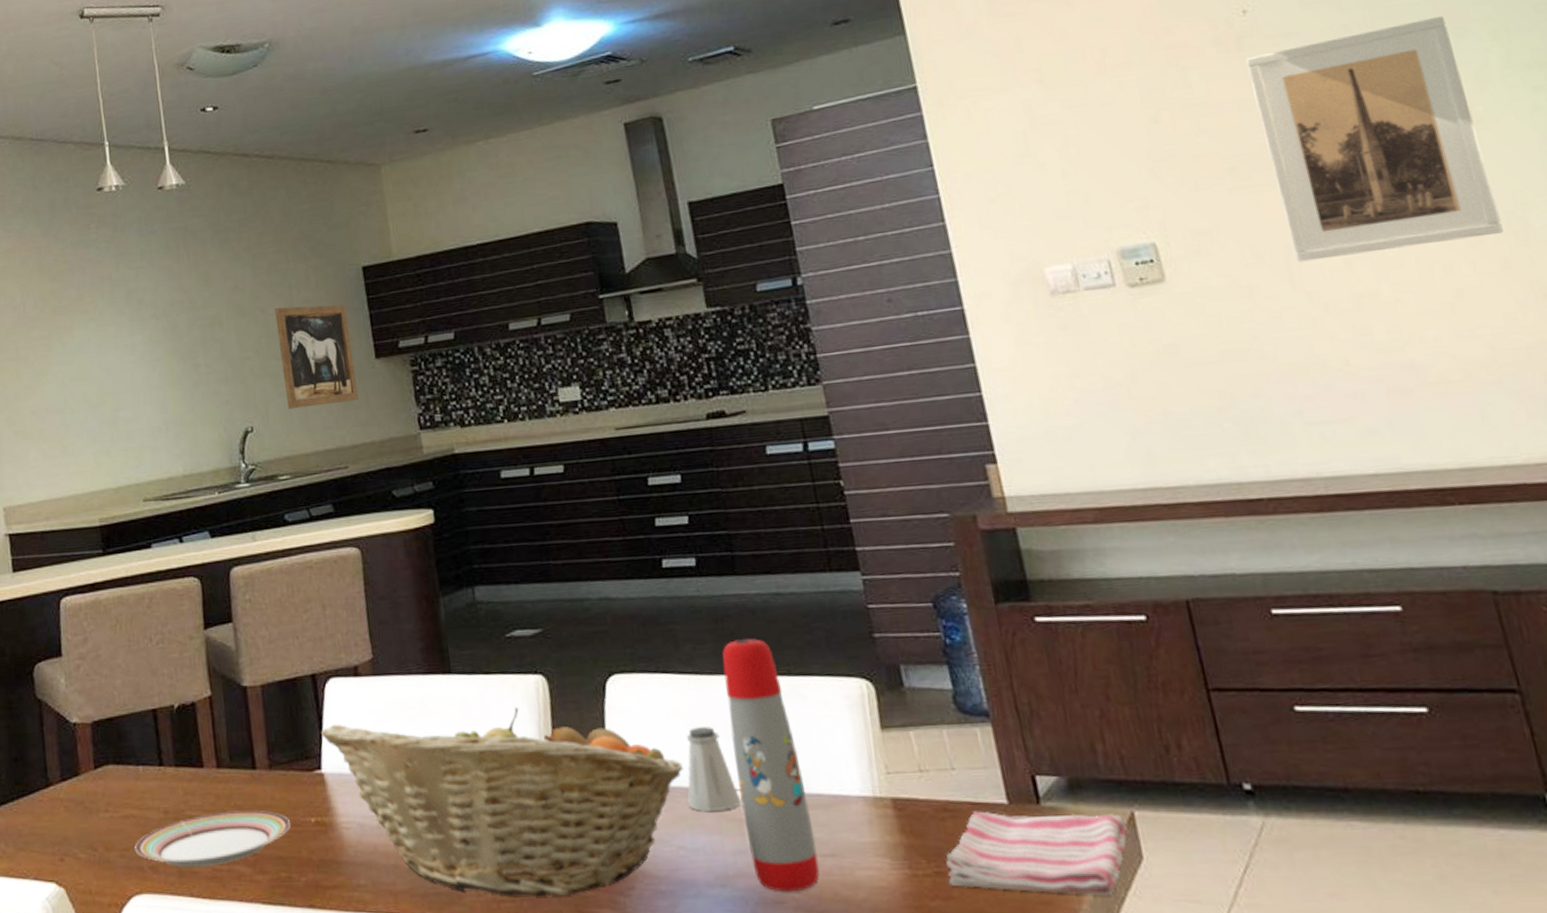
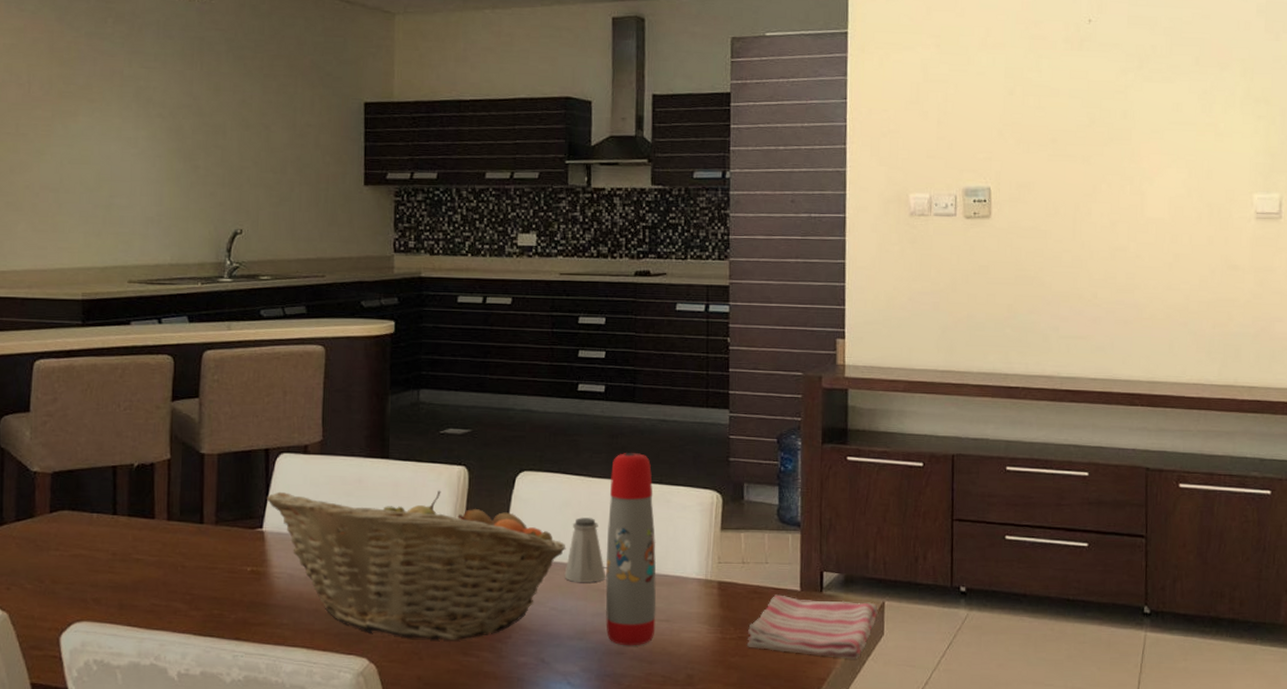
plate: present [135,810,290,868] -> none [80,557,228,602]
wall art: present [275,304,359,409] -> none [277,126,344,220]
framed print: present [1245,15,1504,262] -> none [1080,51,1217,219]

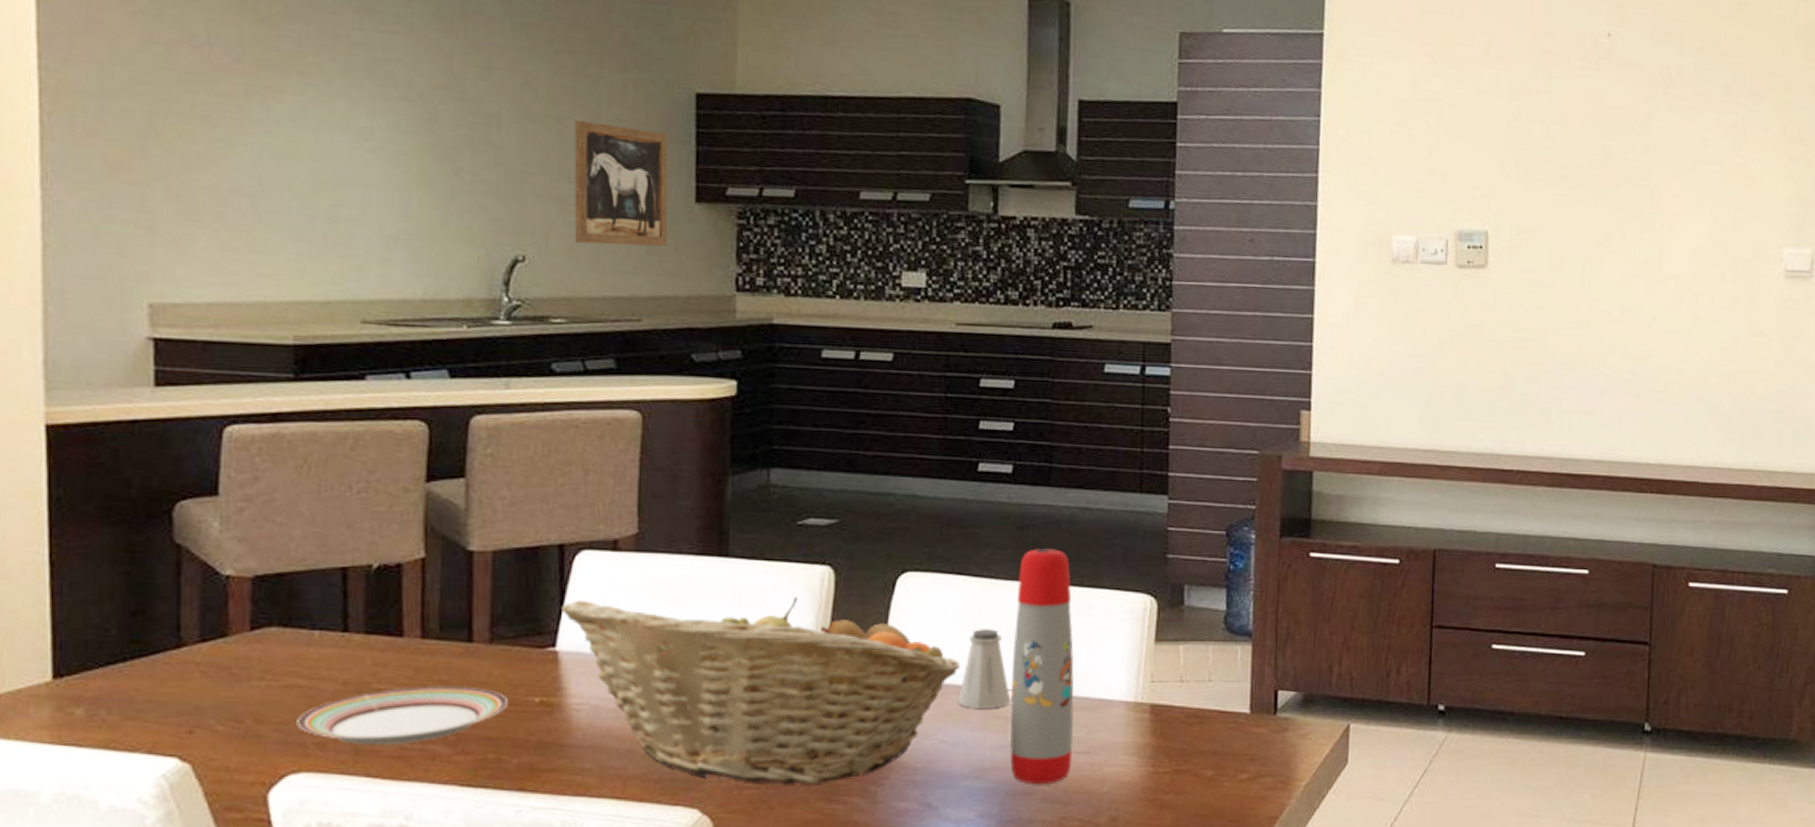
plate: none [80,557,228,602] -> present [297,686,508,746]
wall art: none [277,126,344,220] -> present [574,119,668,247]
dish towel: present [747,594,878,660] -> none [1184,718,1342,793]

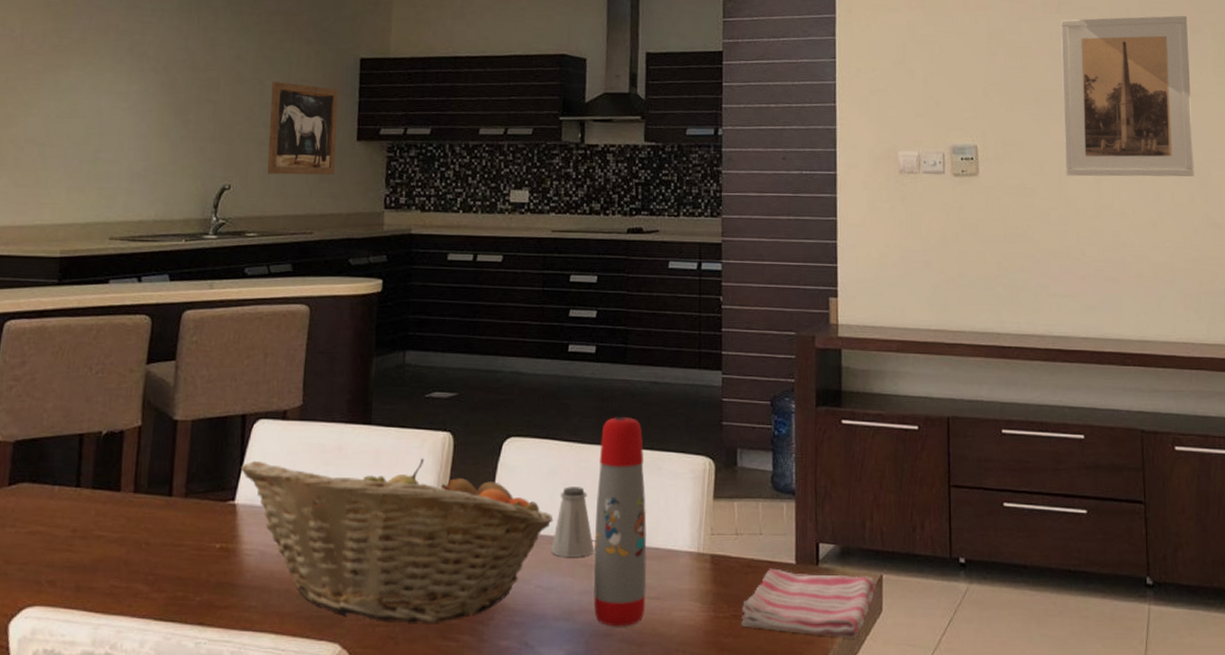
plate: present [297,686,508,746] -> none [35,533,195,584]
dish towel: none [1184,718,1342,793] -> present [741,568,876,639]
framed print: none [1590,78,1750,276] -> present [1060,15,1194,177]

